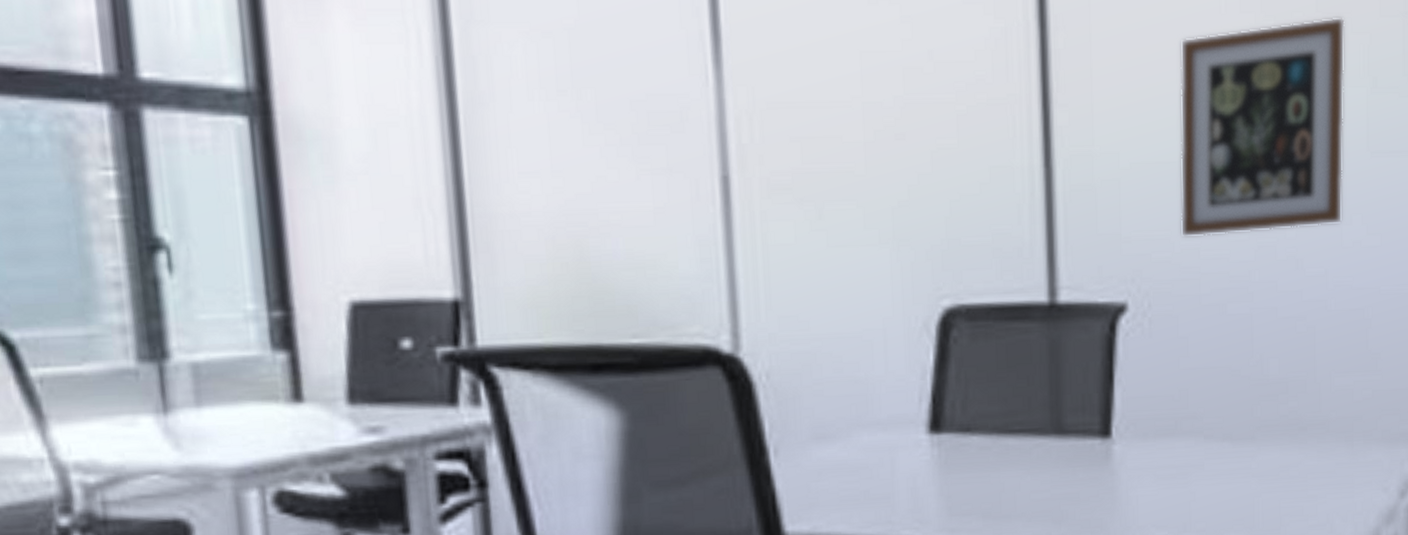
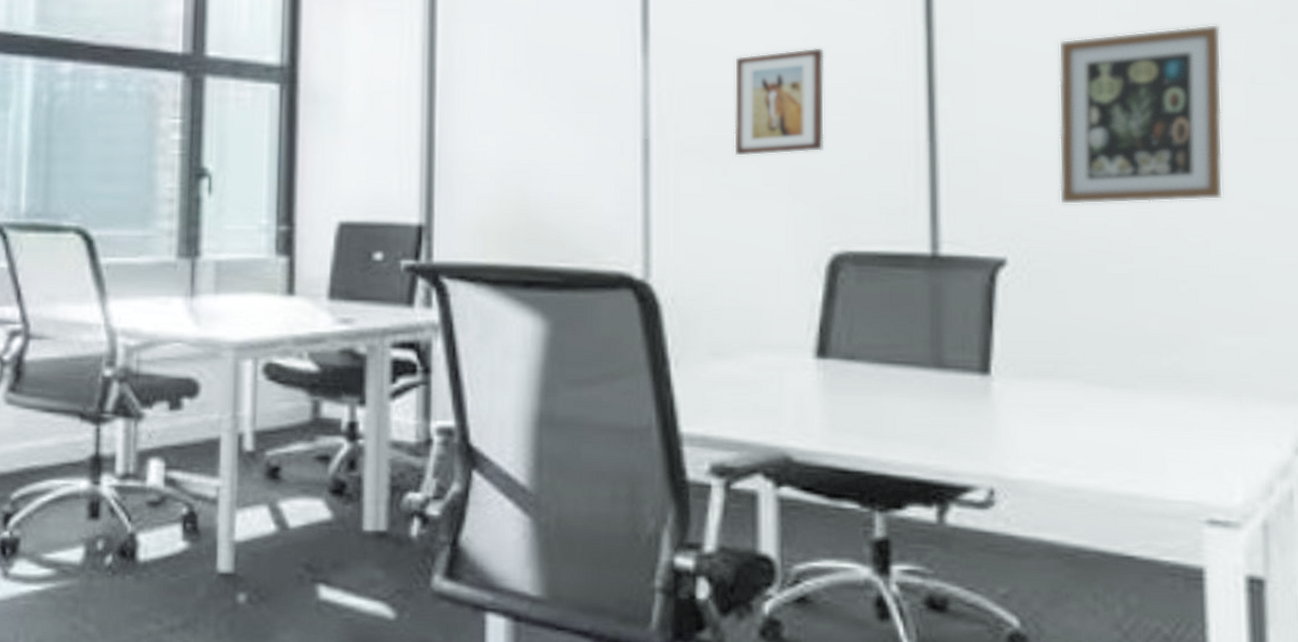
wall art: none [823,53,930,195] -> present [734,48,825,157]

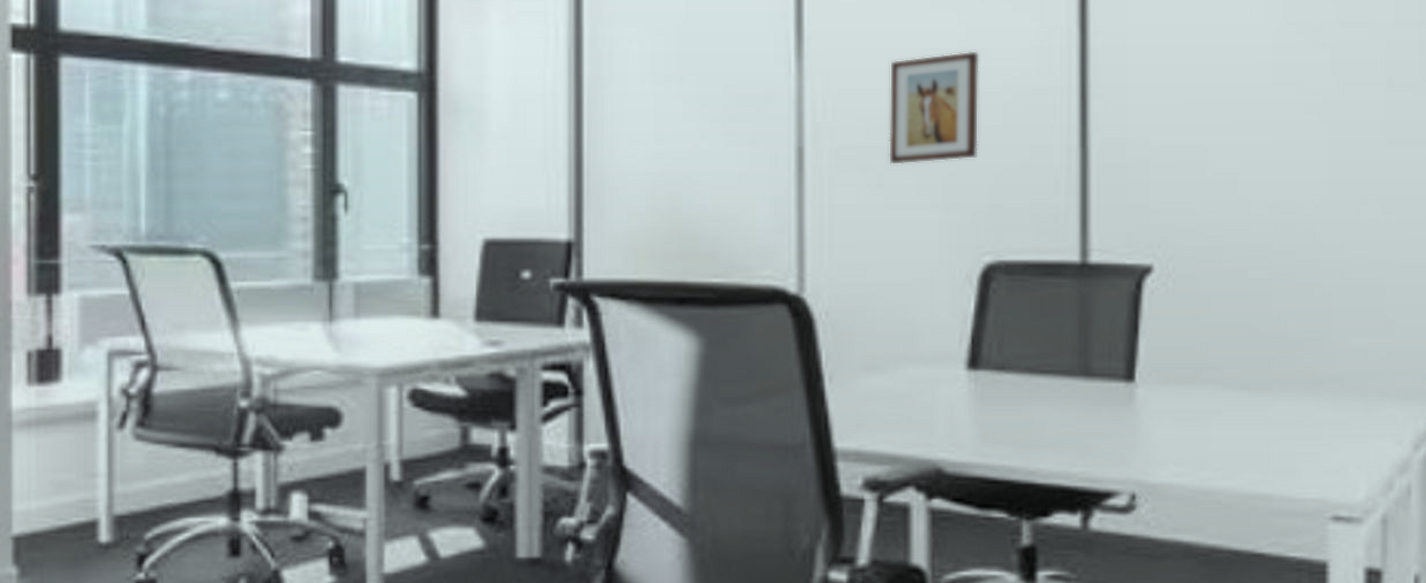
wall art: present [1058,24,1224,205] -> none [1204,25,1363,211]

